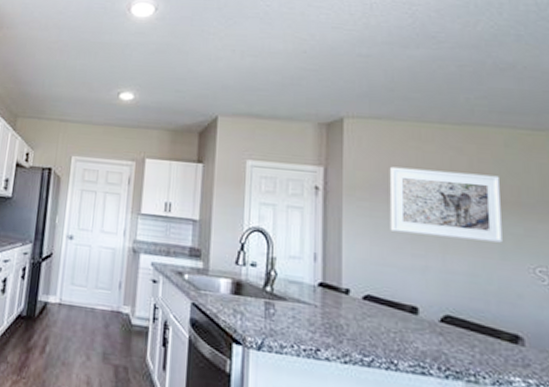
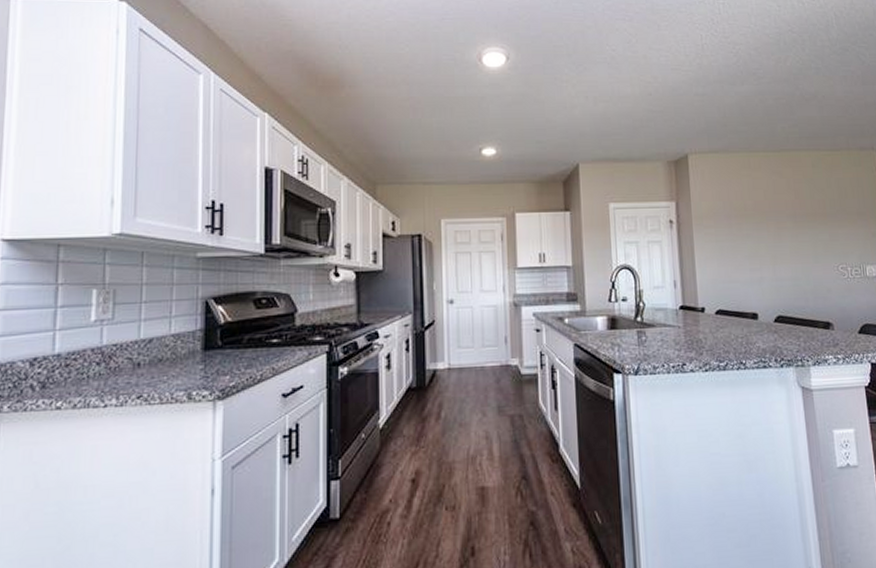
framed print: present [389,166,502,243] -> none [728,193,815,252]

